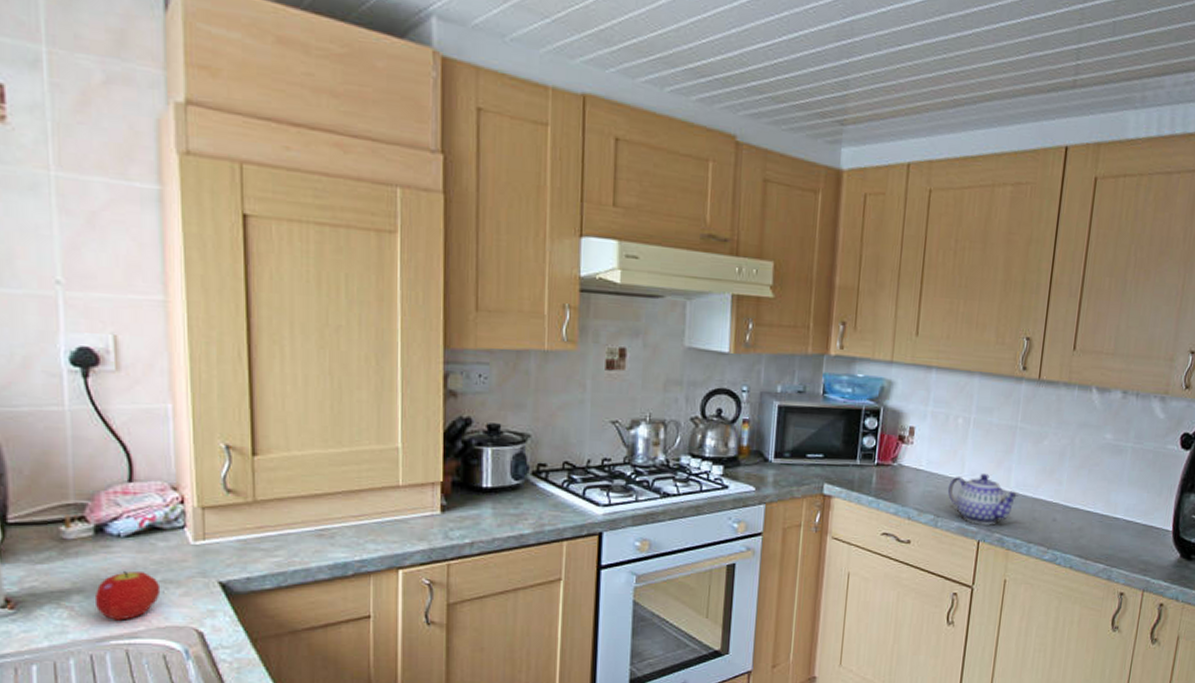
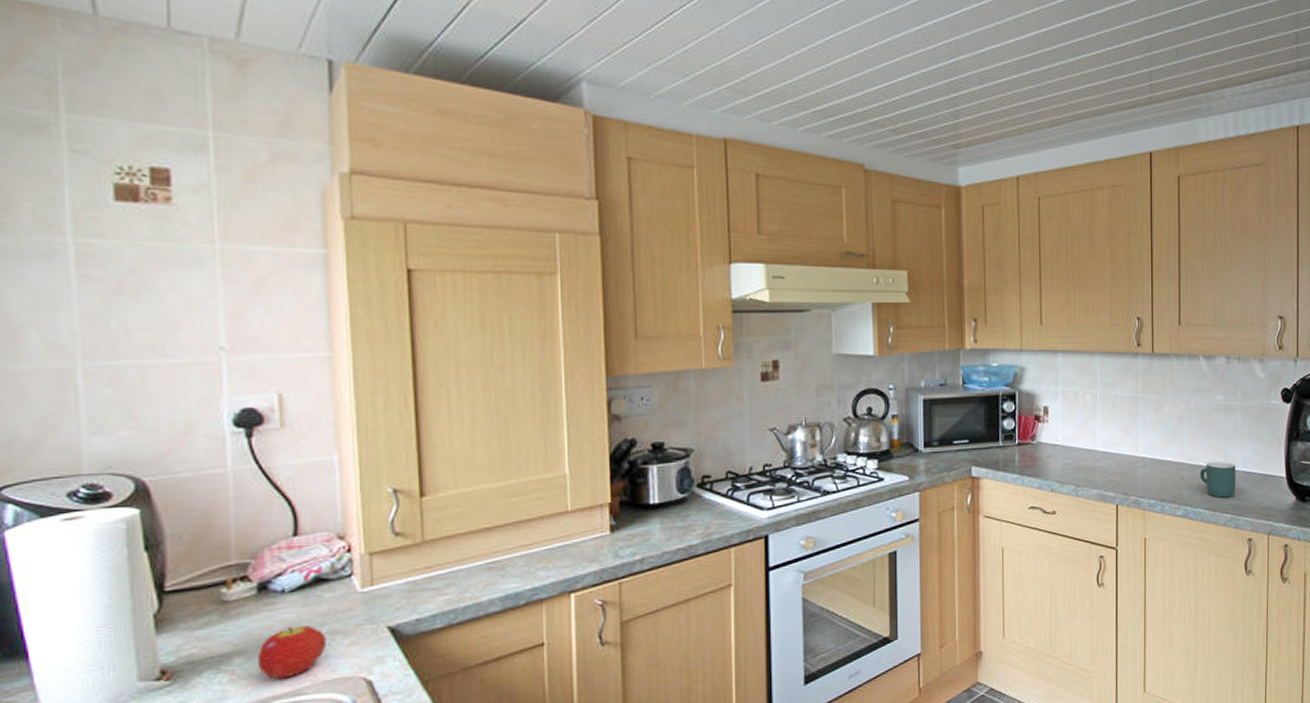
teapot: present [947,474,1020,525] -> none [1084,443,1148,490]
mug: none [1074,505,1118,546] -> present [1199,461,1236,498]

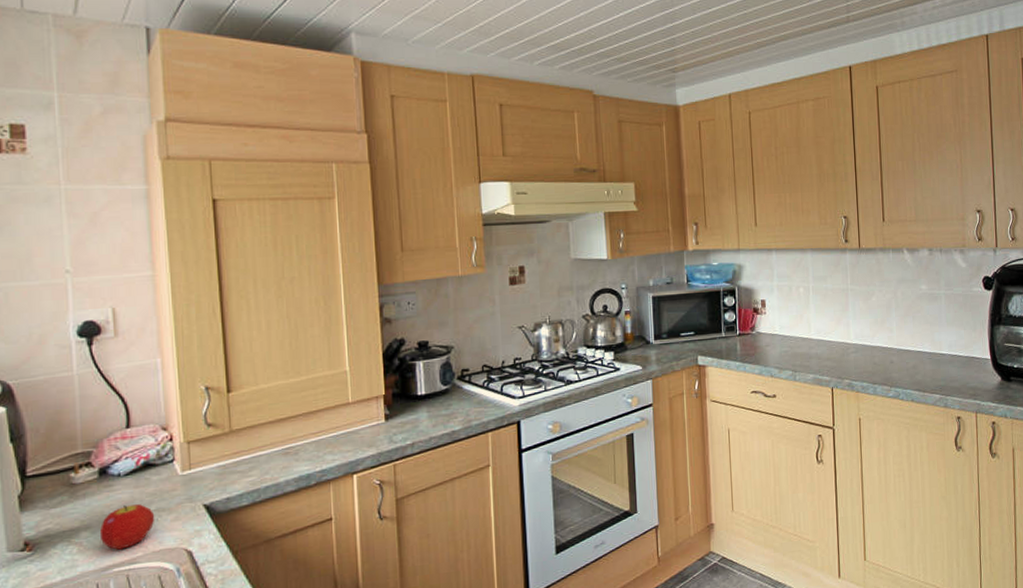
mug: present [1199,461,1236,498] -> none [908,345,944,380]

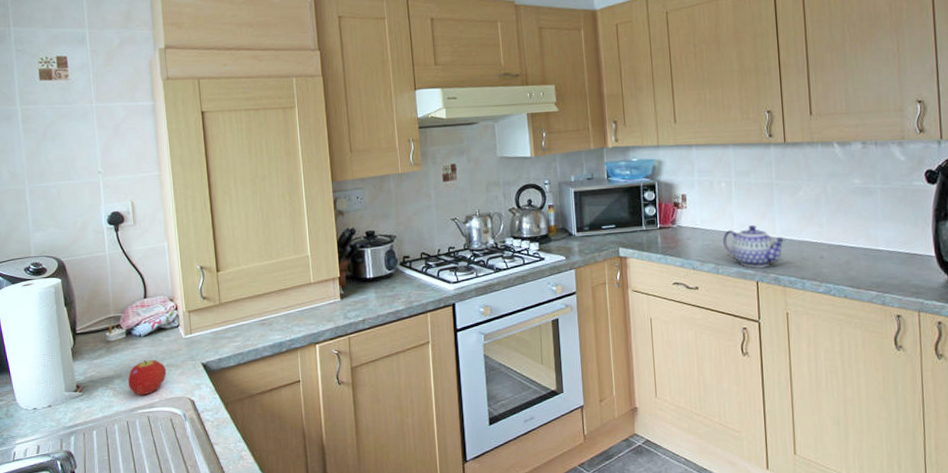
teapot: none [800,331,860,374] -> present [722,225,786,268]

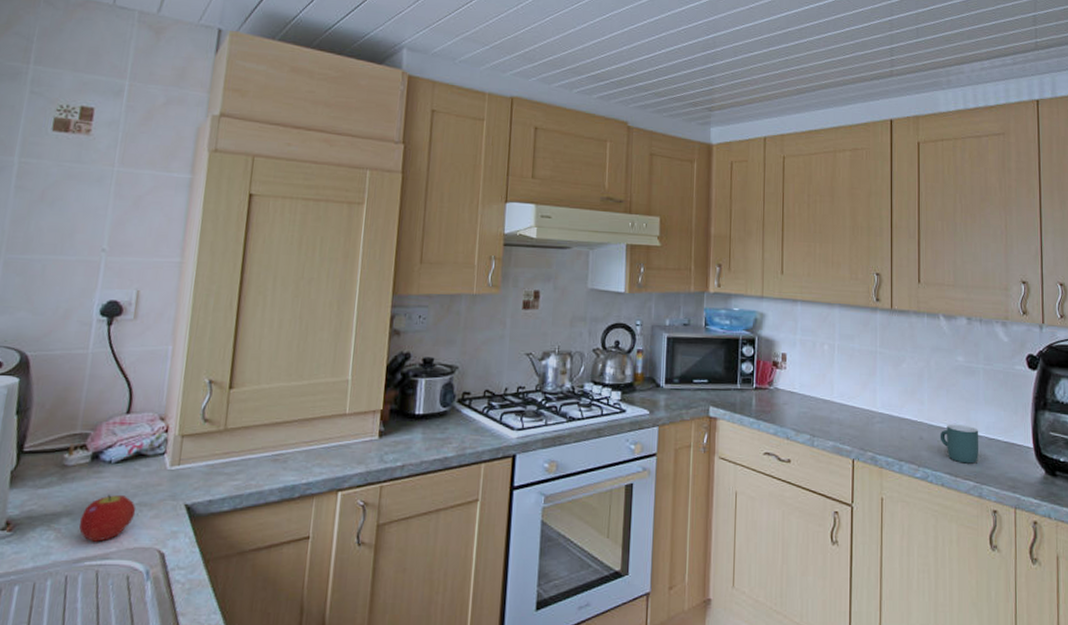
teapot: present [722,225,786,268] -> none [820,395,886,444]
mug: none [840,241,880,276] -> present [940,424,979,464]

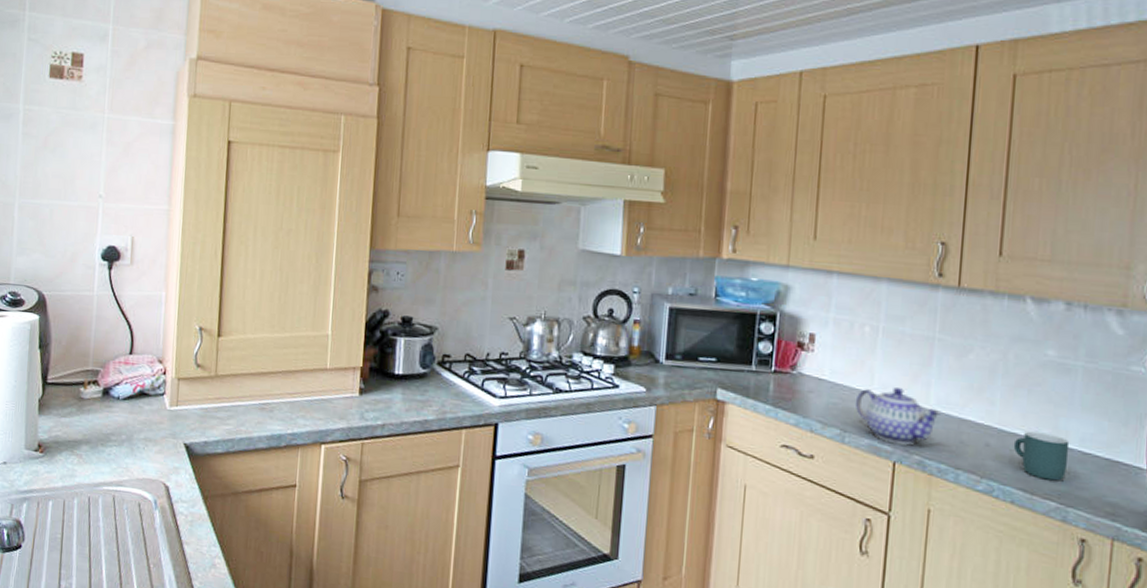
fruit: present [79,495,137,542] -> none [96,428,143,470]
teapot: none [820,395,886,444] -> present [855,387,942,446]

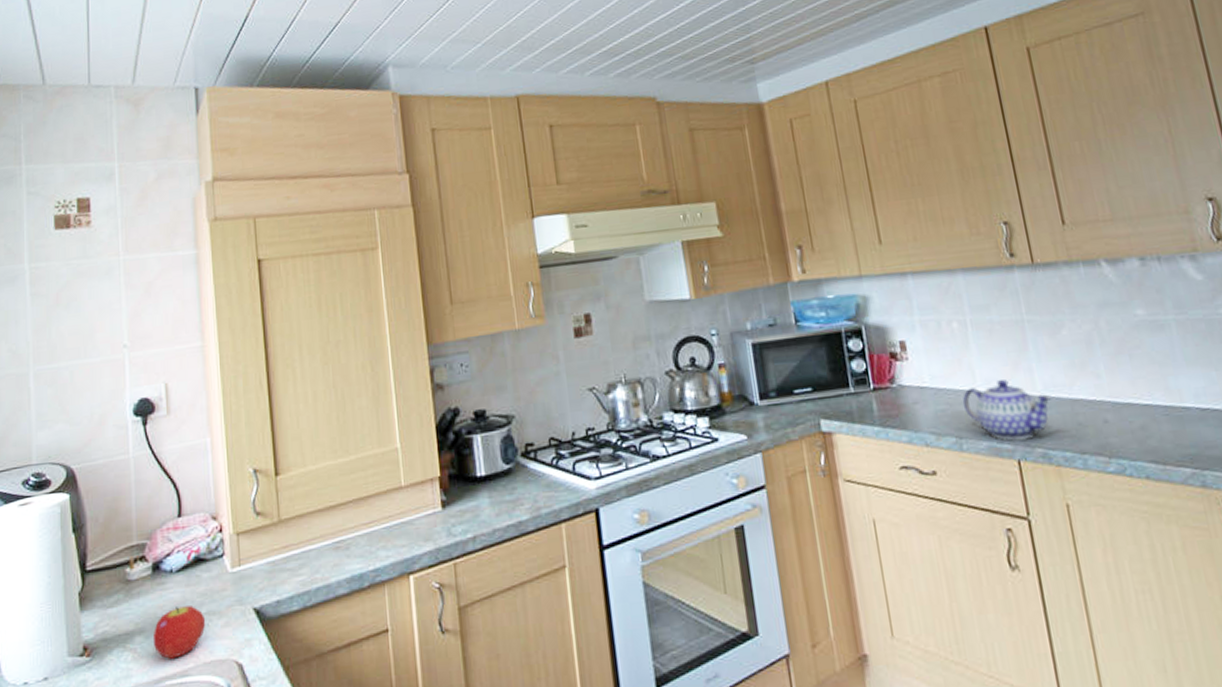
fruit: none [96,428,143,470] -> present [152,606,206,659]
mug: present [1013,431,1070,481] -> none [1130,395,1192,446]

